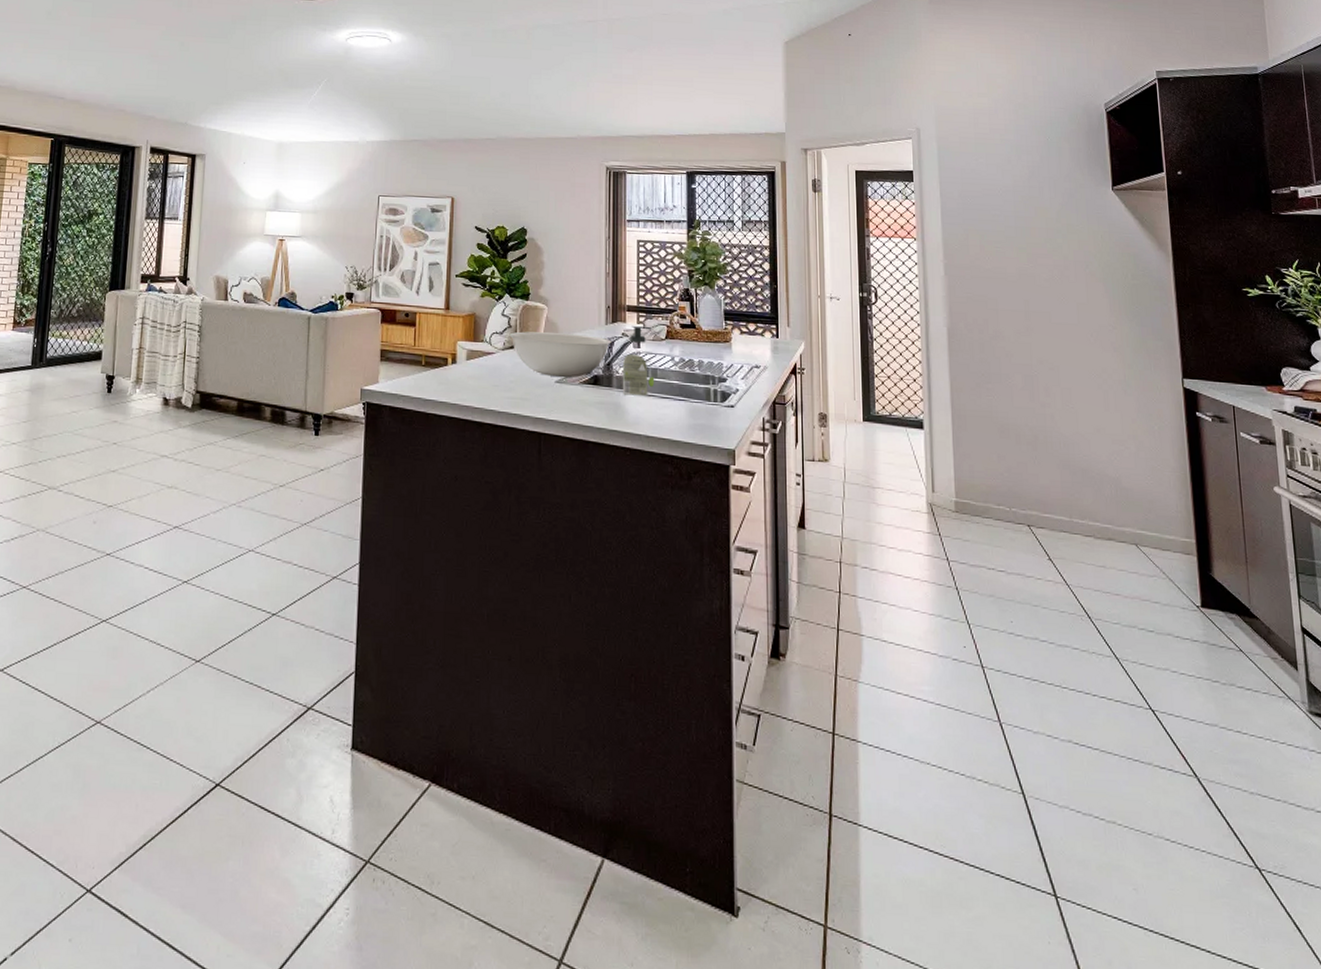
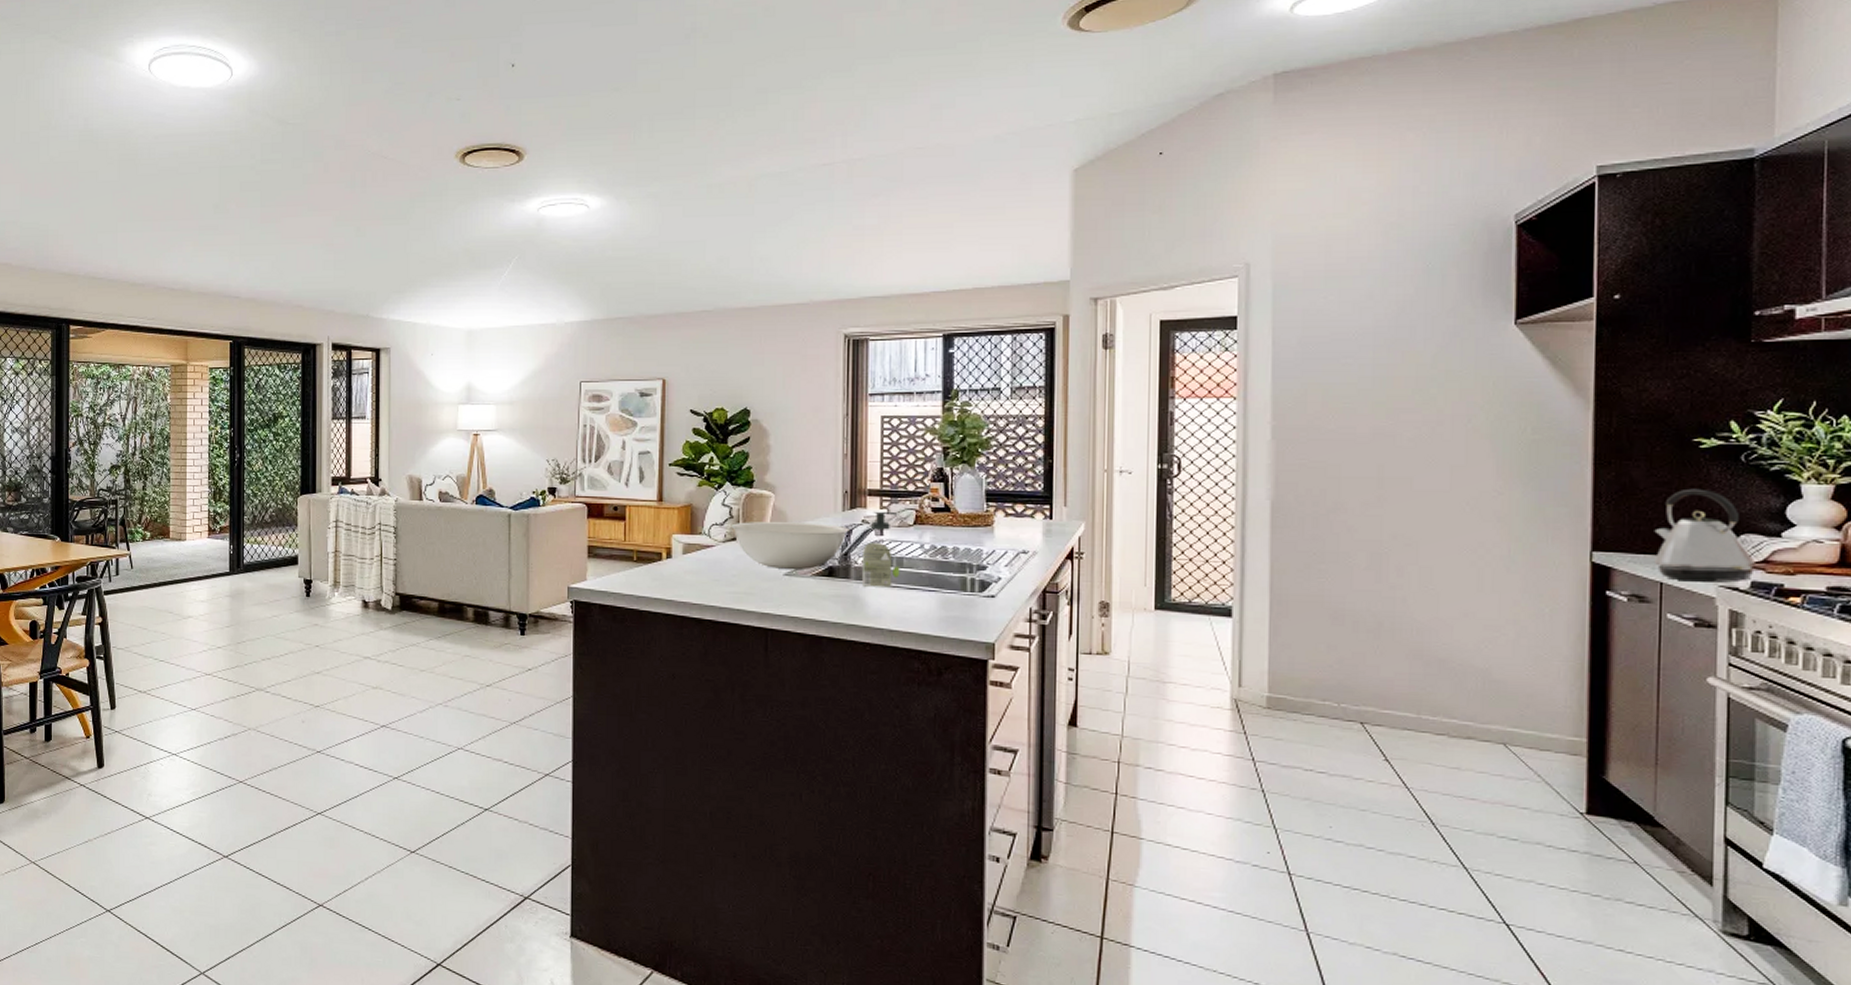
kettle: none [1224,329,1296,407] -> present [1654,488,1755,583]

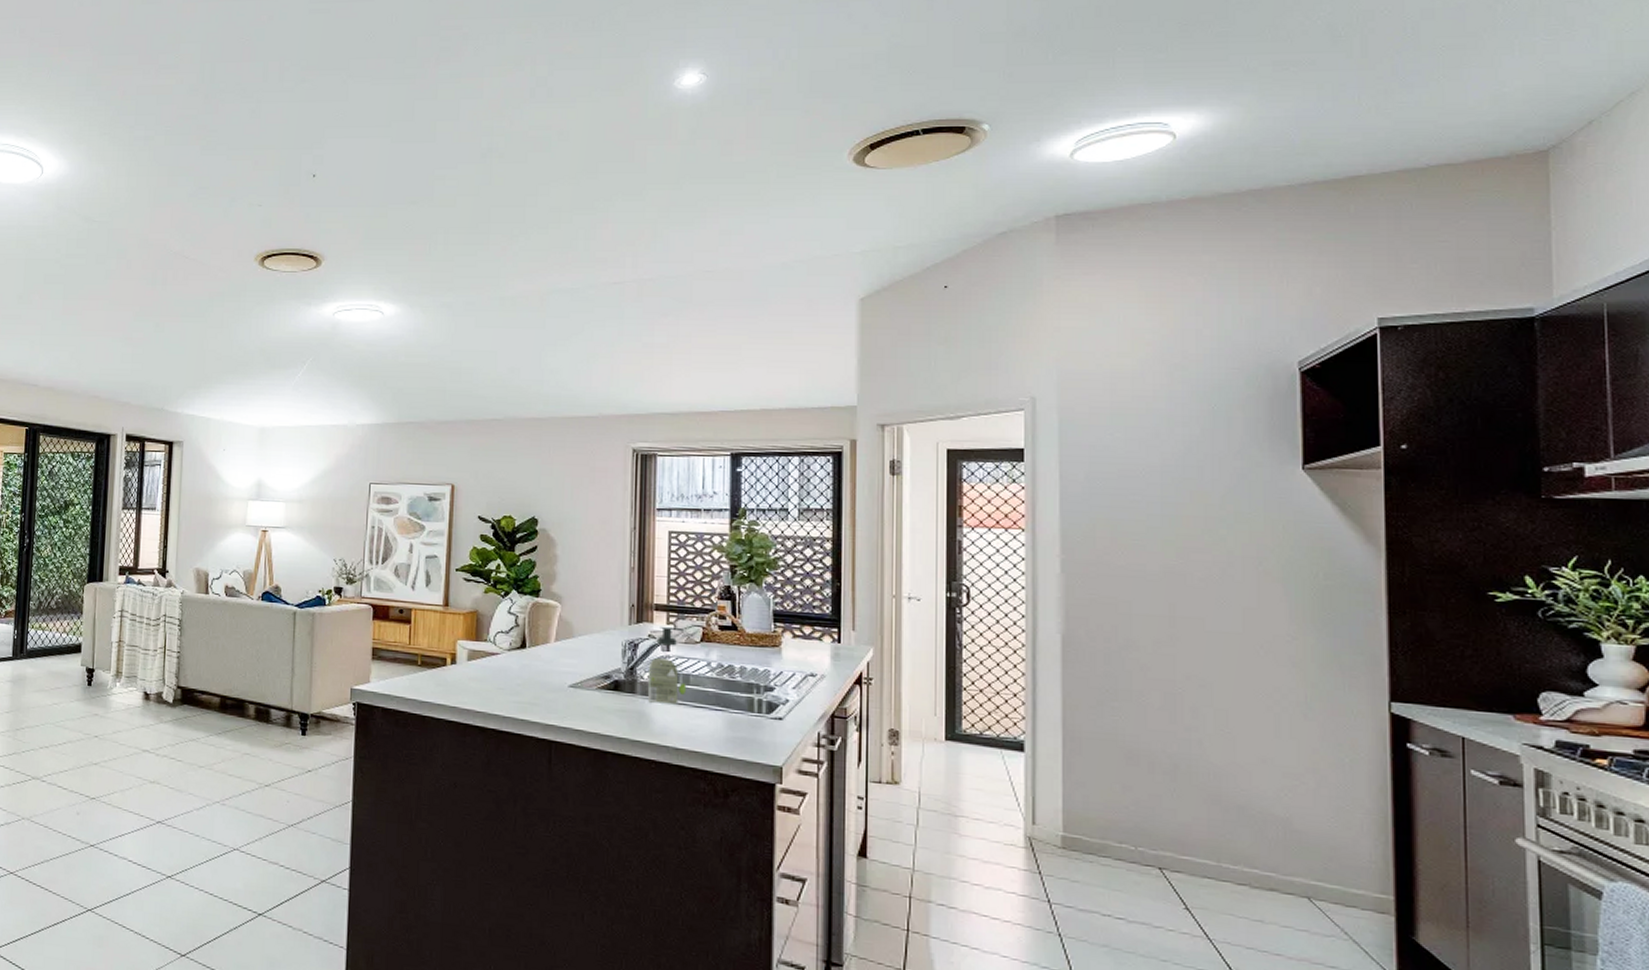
bowl: present [731,522,849,570] -> none [516,631,636,683]
kettle: present [1654,488,1755,583] -> none [1453,642,1559,741]

